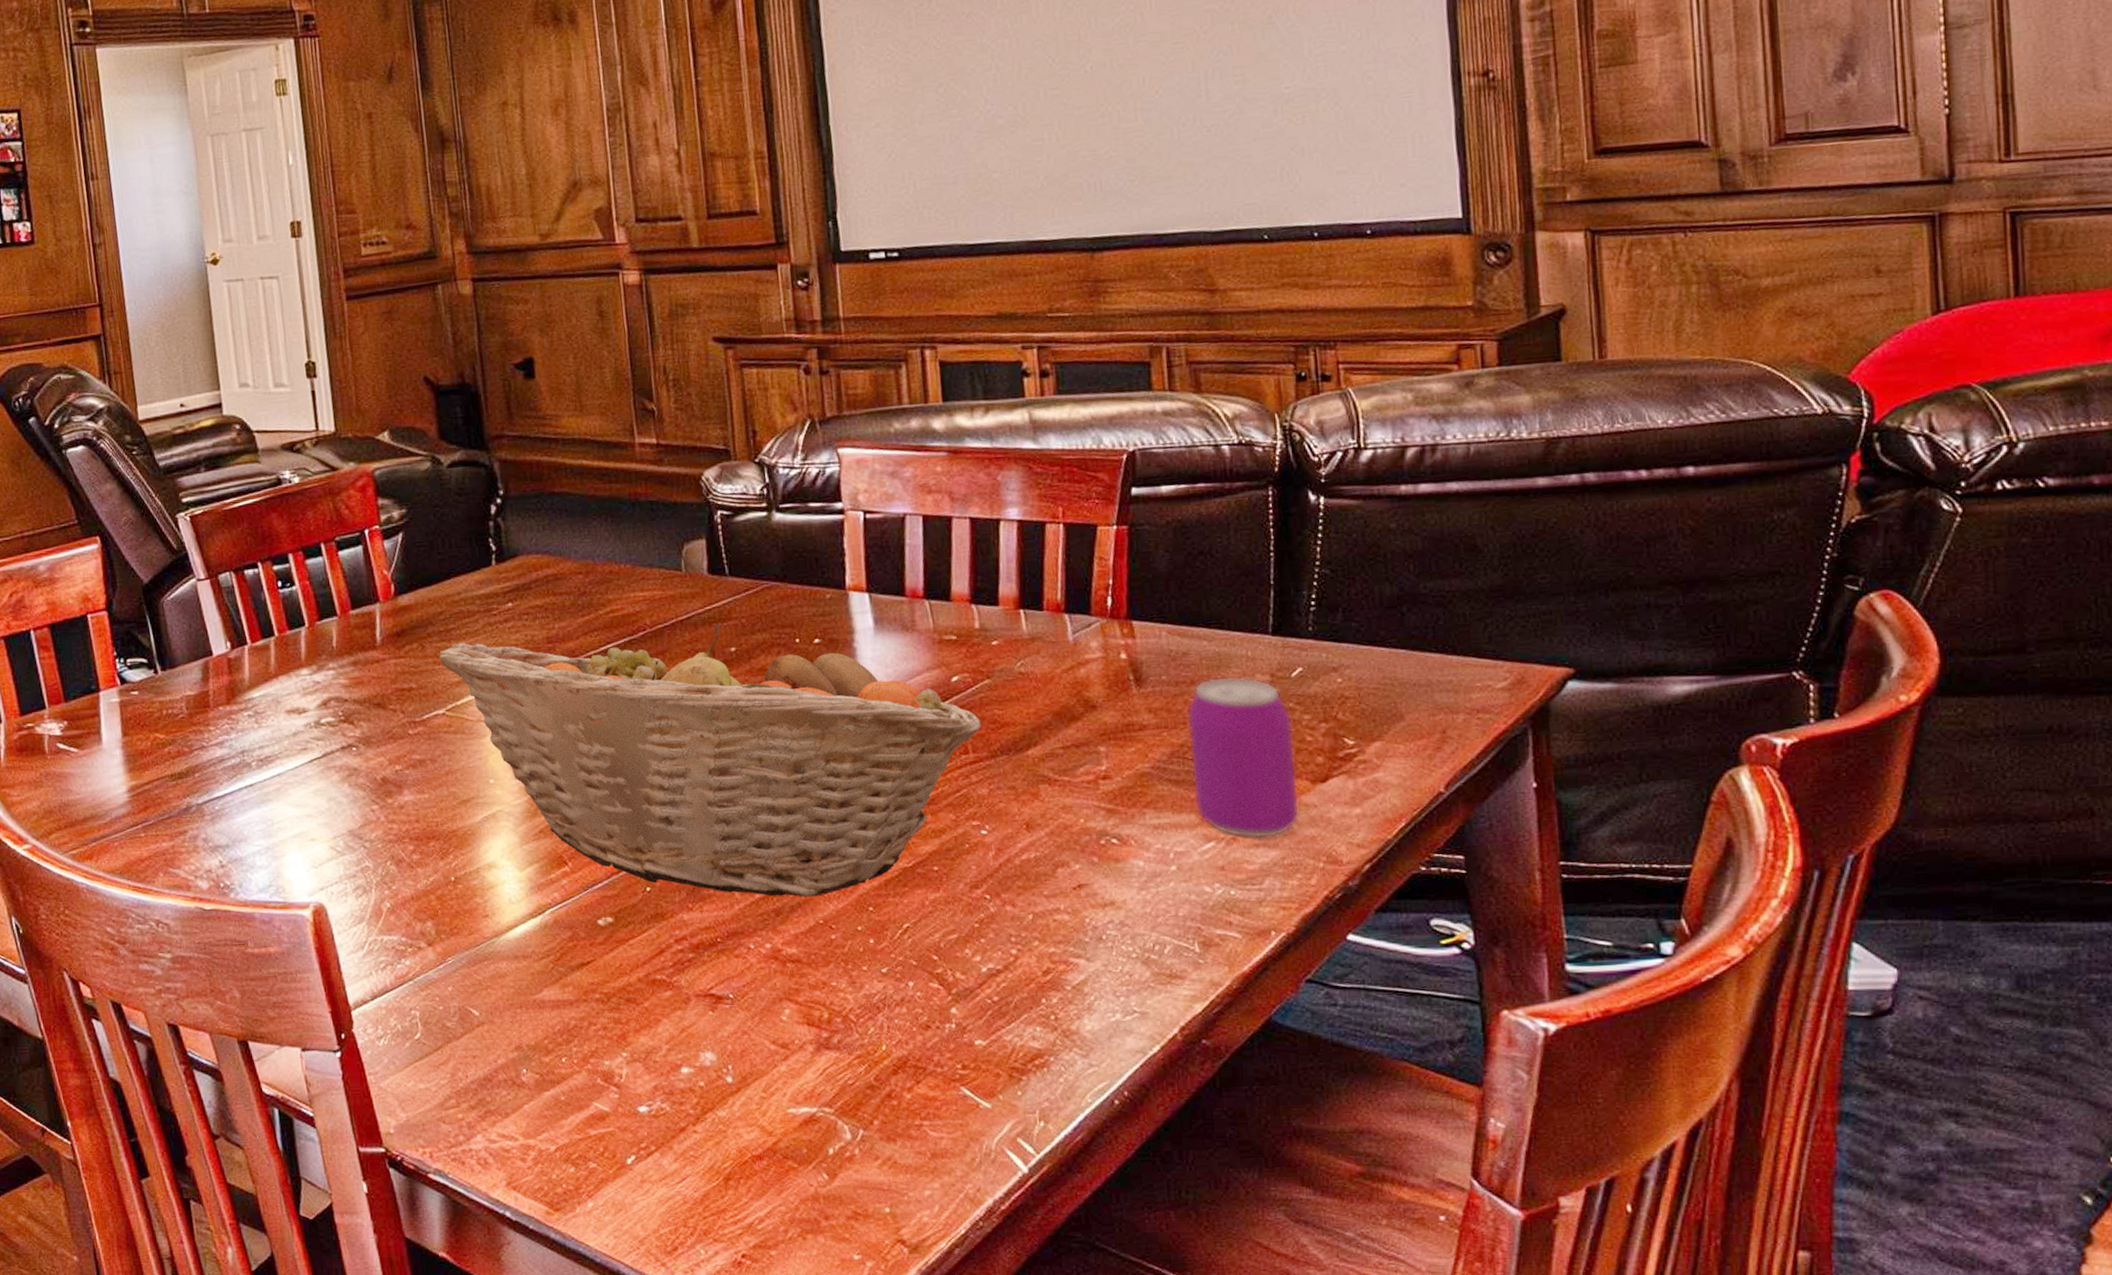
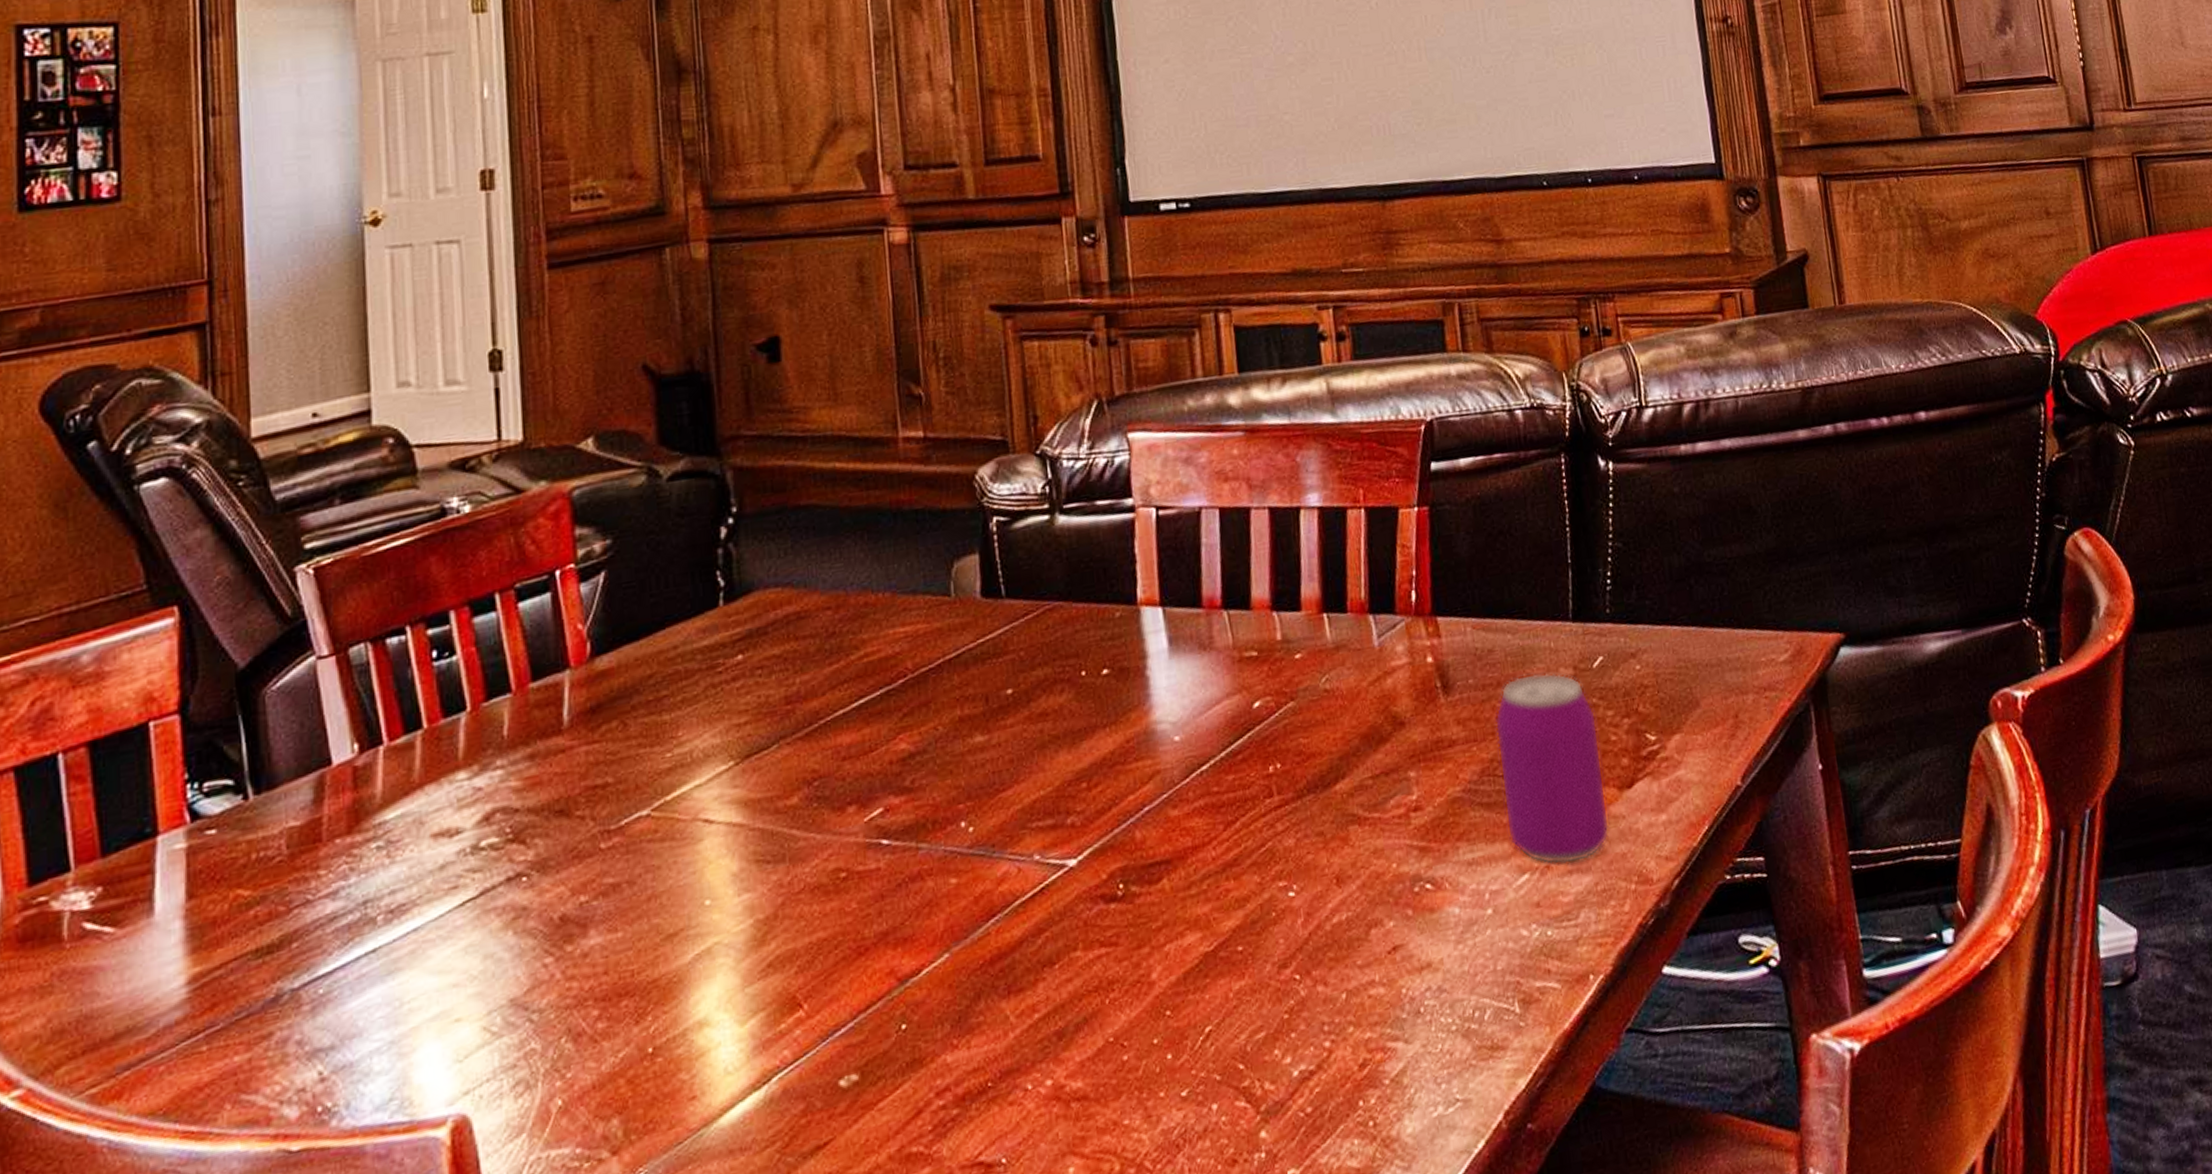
fruit basket: present [439,624,982,897] -> none [645,661,1287,1017]

